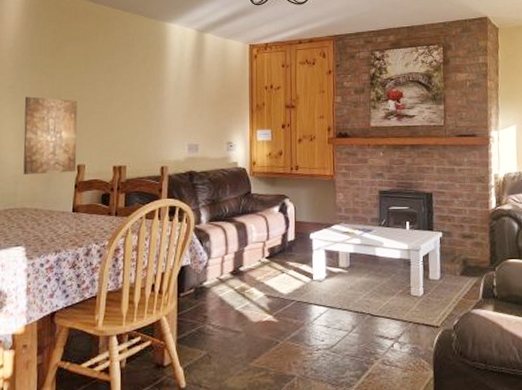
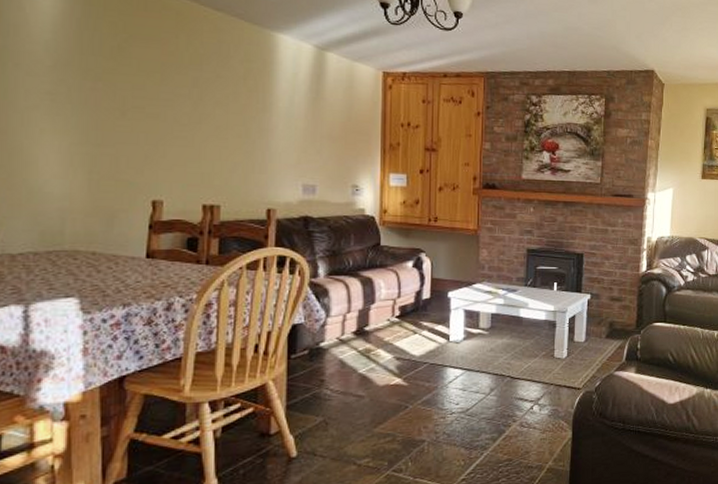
wall art: present [23,96,78,174] -> none [72,108,151,210]

